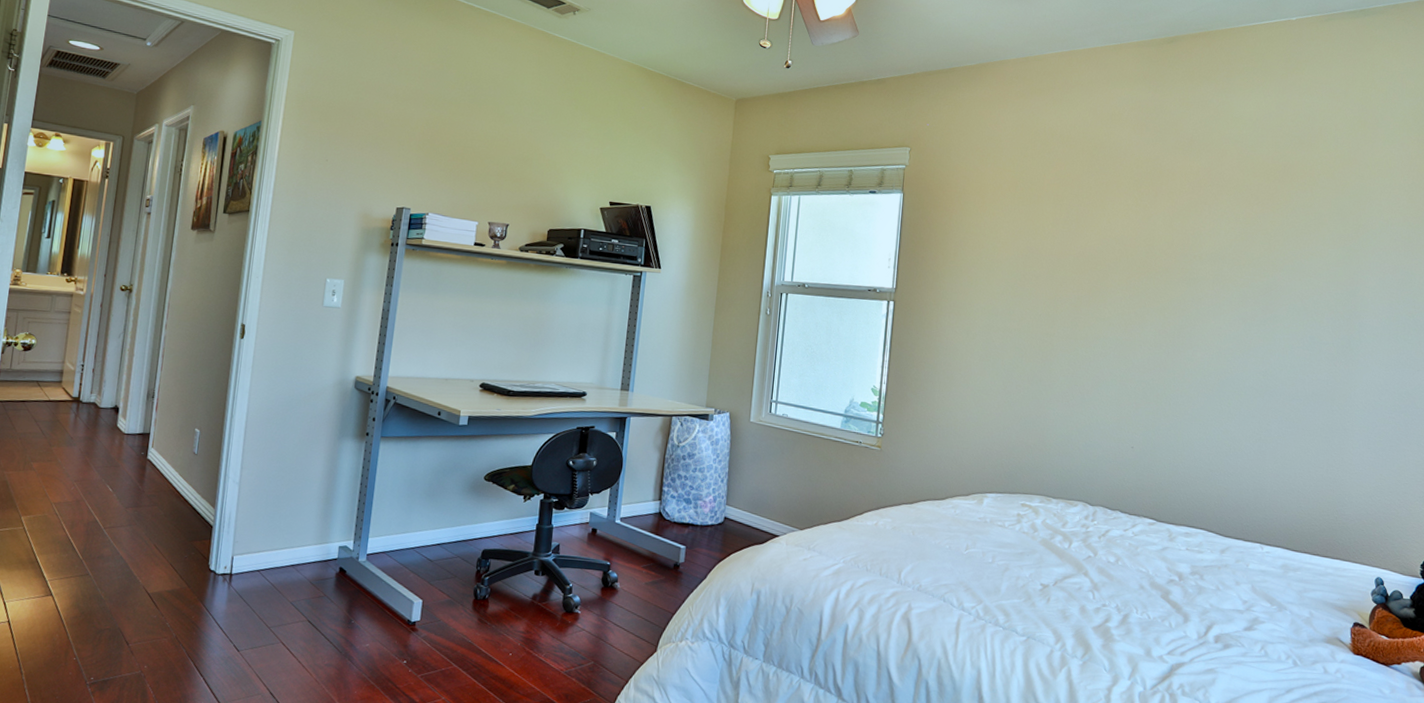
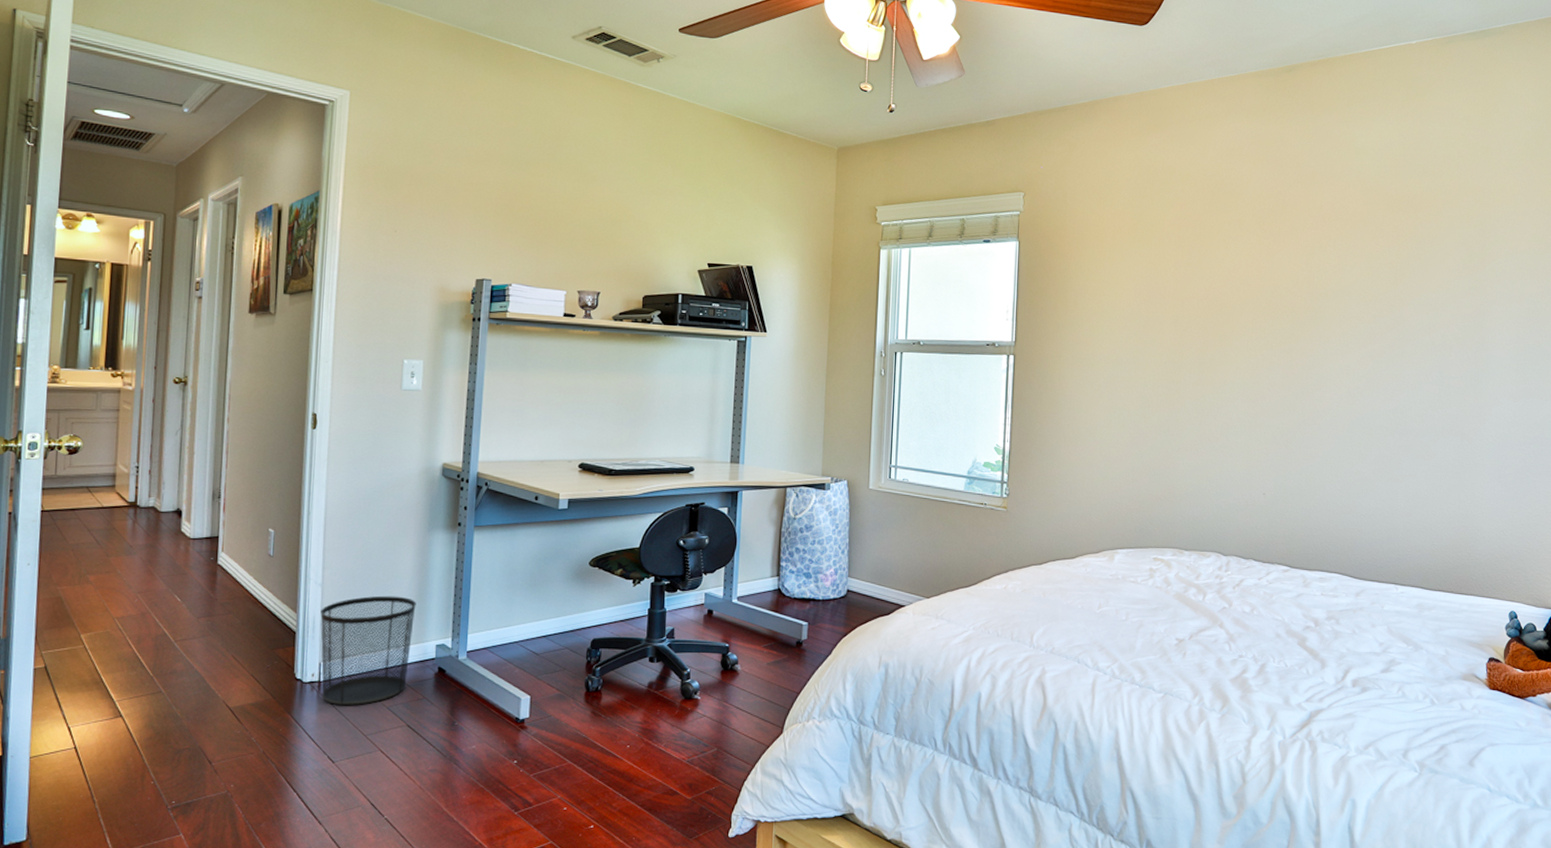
waste bin: none [232,497,324,599] -> present [320,595,417,706]

